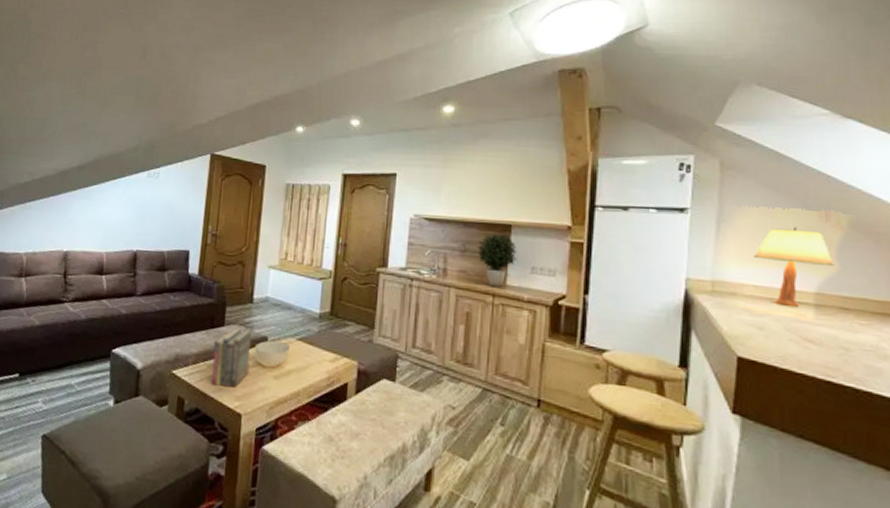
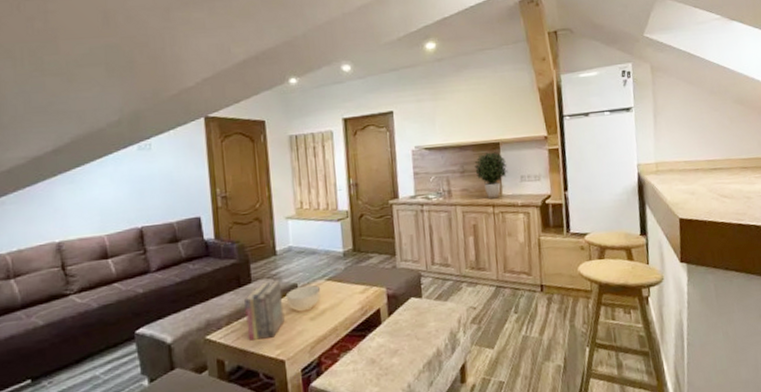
table lamp: present [754,228,834,308] -> none [682,111,735,174]

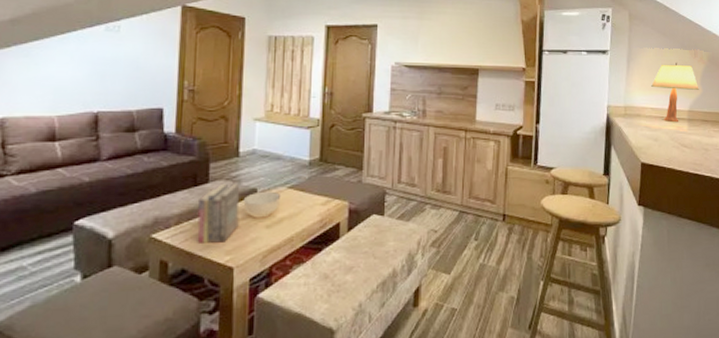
potted plant: present [474,152,508,199] -> none [452,77,484,124]
table lamp: none [682,111,735,174] -> present [651,63,699,123]

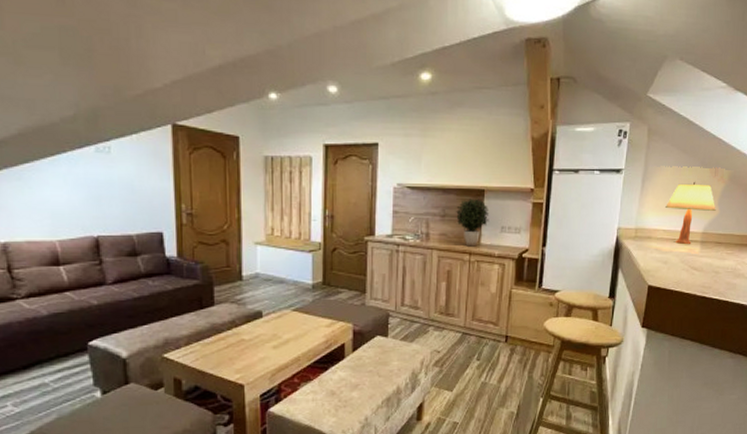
books: present [197,183,240,245] -> none [205,306,247,364]
bowl: present [243,191,280,218] -> none [249,313,285,339]
potted plant: none [452,77,484,124] -> present [456,198,490,247]

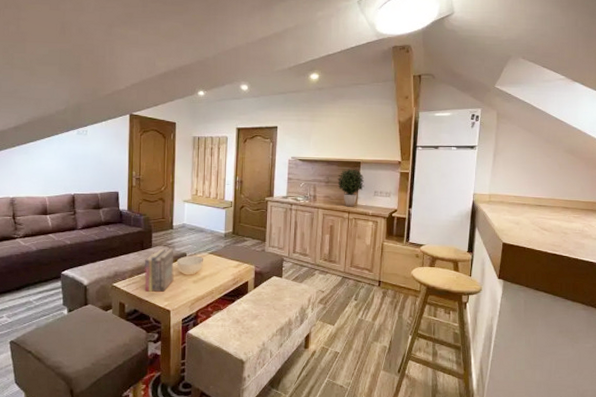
books: none [205,306,247,364] -> present [144,248,174,293]
bowl: none [249,313,285,339] -> present [176,255,203,275]
table lamp: present [666,182,716,245] -> none [515,157,562,209]

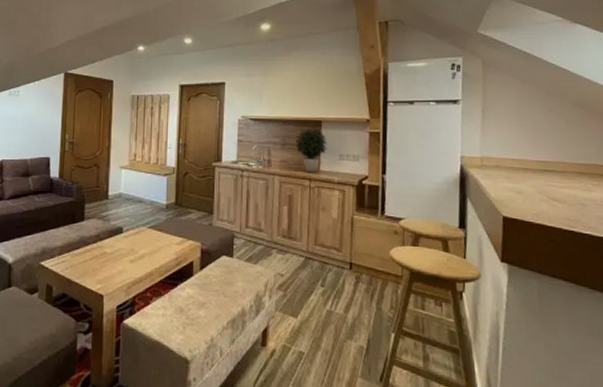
books: present [144,248,174,293] -> none [75,221,109,274]
bowl: present [176,255,203,275] -> none [111,230,142,253]

